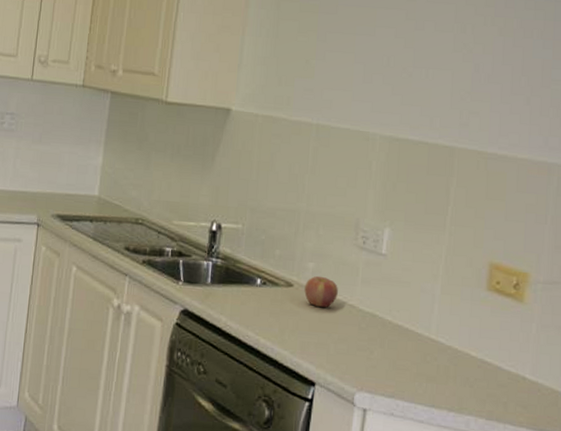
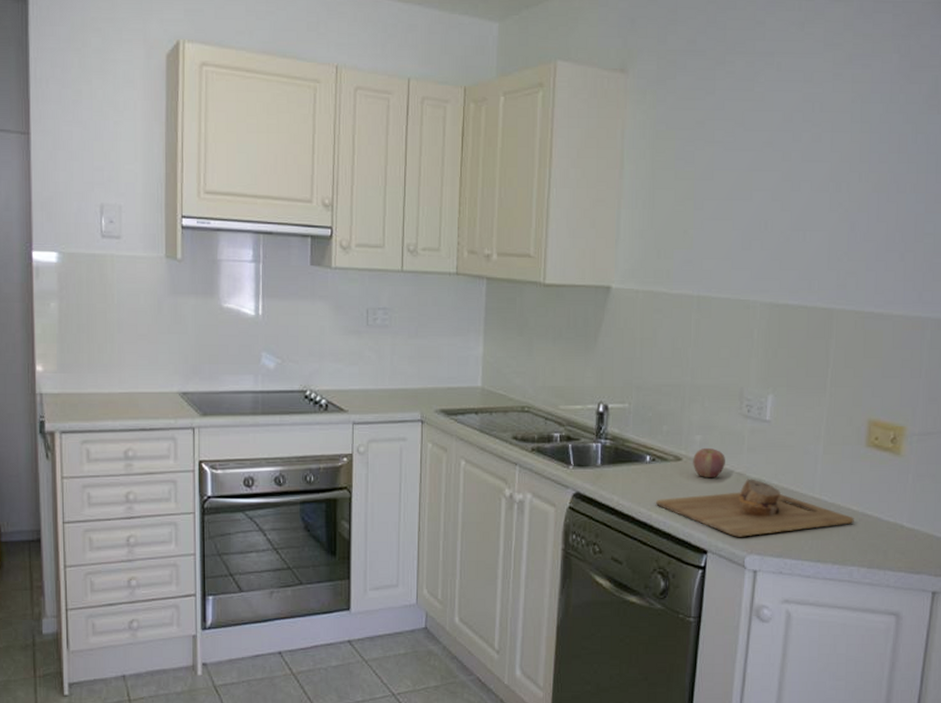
cutting board: none [263,312,472,372] -> present [655,479,854,537]

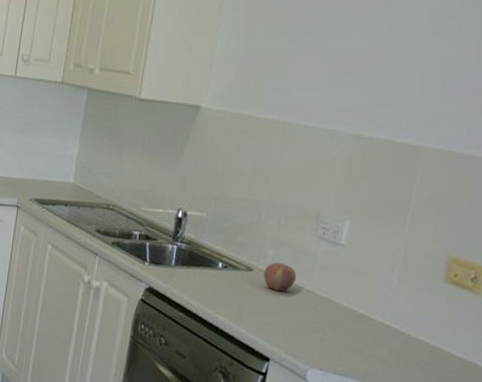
cutting board: present [655,479,854,537] -> none [223,296,425,355]

